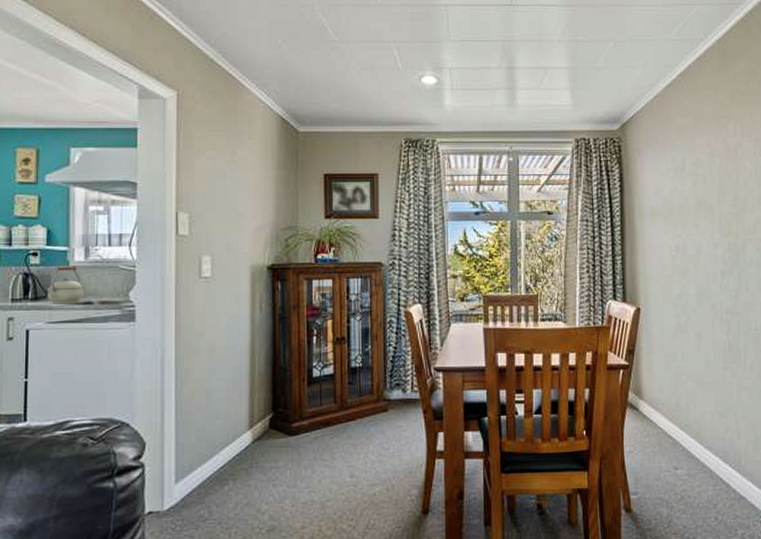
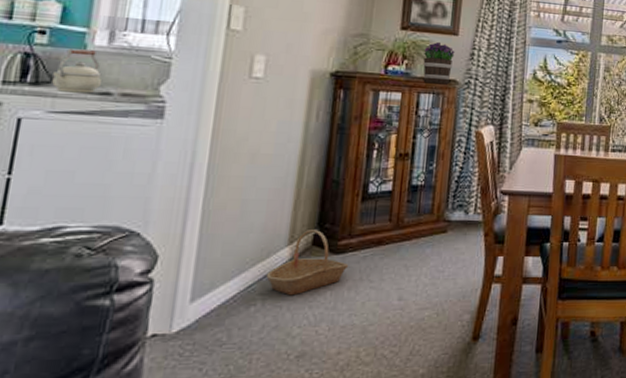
basket: none [234,414,303,476] -> present [266,230,349,296]
bouquet: none [349,227,377,268] -> present [423,42,455,85]

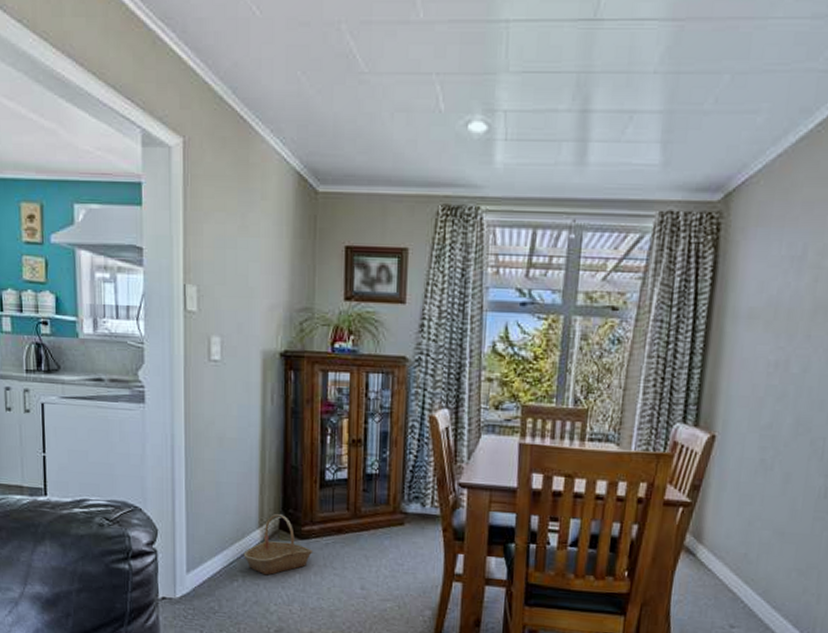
kettle: present [52,48,103,94] -> none [59,337,95,380]
bouquet: present [423,42,455,85] -> none [370,313,403,363]

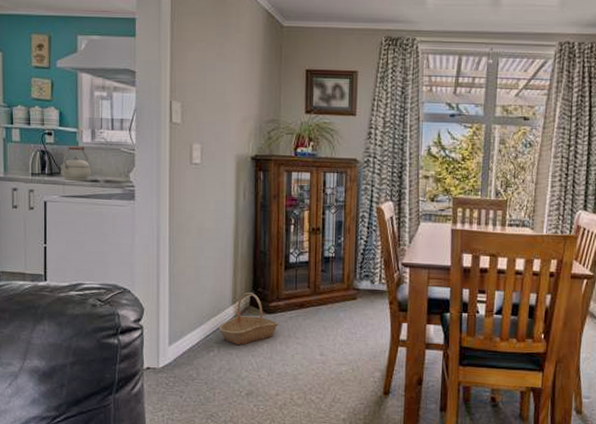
kettle: none [59,337,95,380] -> present [61,146,92,181]

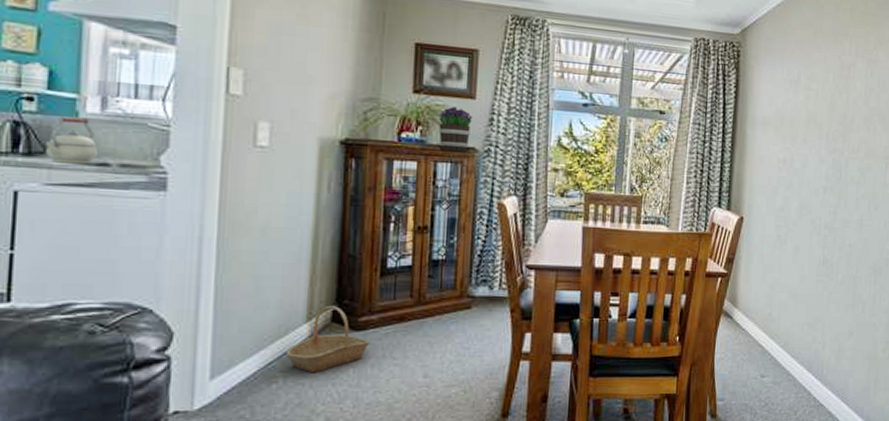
bouquet: none [326,124,354,164] -> present [438,107,472,153]

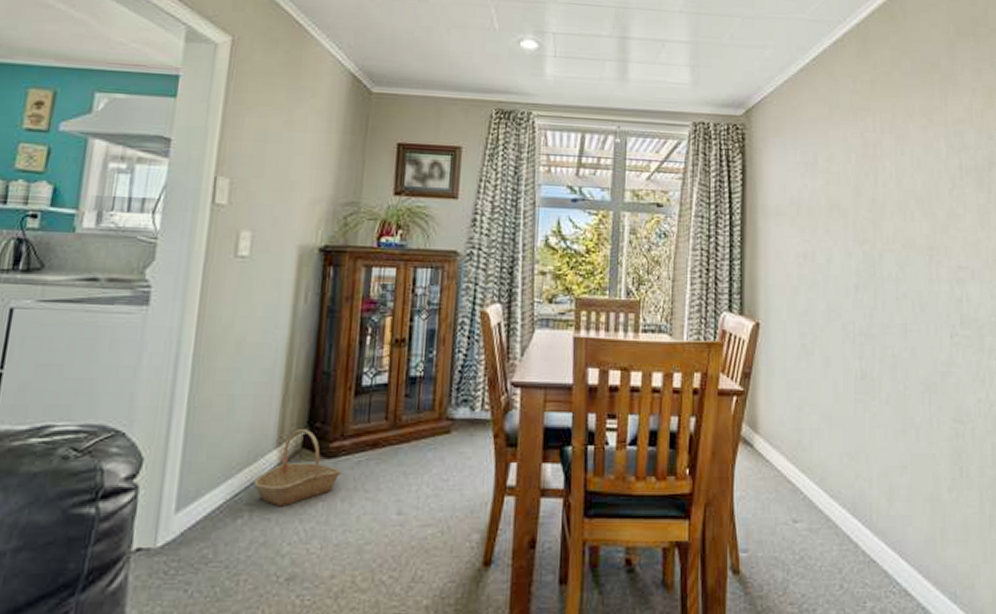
kettle: present [46,116,99,165] -> none [42,232,90,280]
bouquet: present [438,107,472,153] -> none [419,208,454,257]

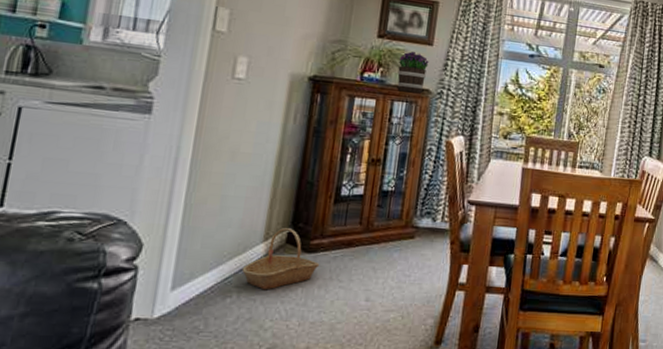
bouquet: none [419,208,454,257] -> present [397,52,429,94]

